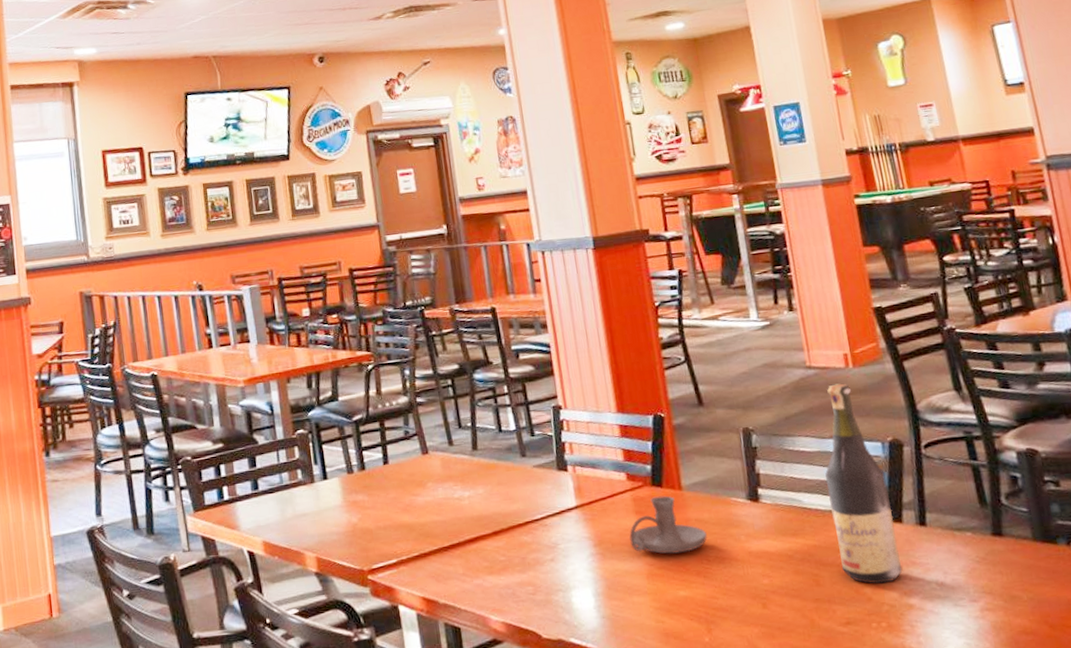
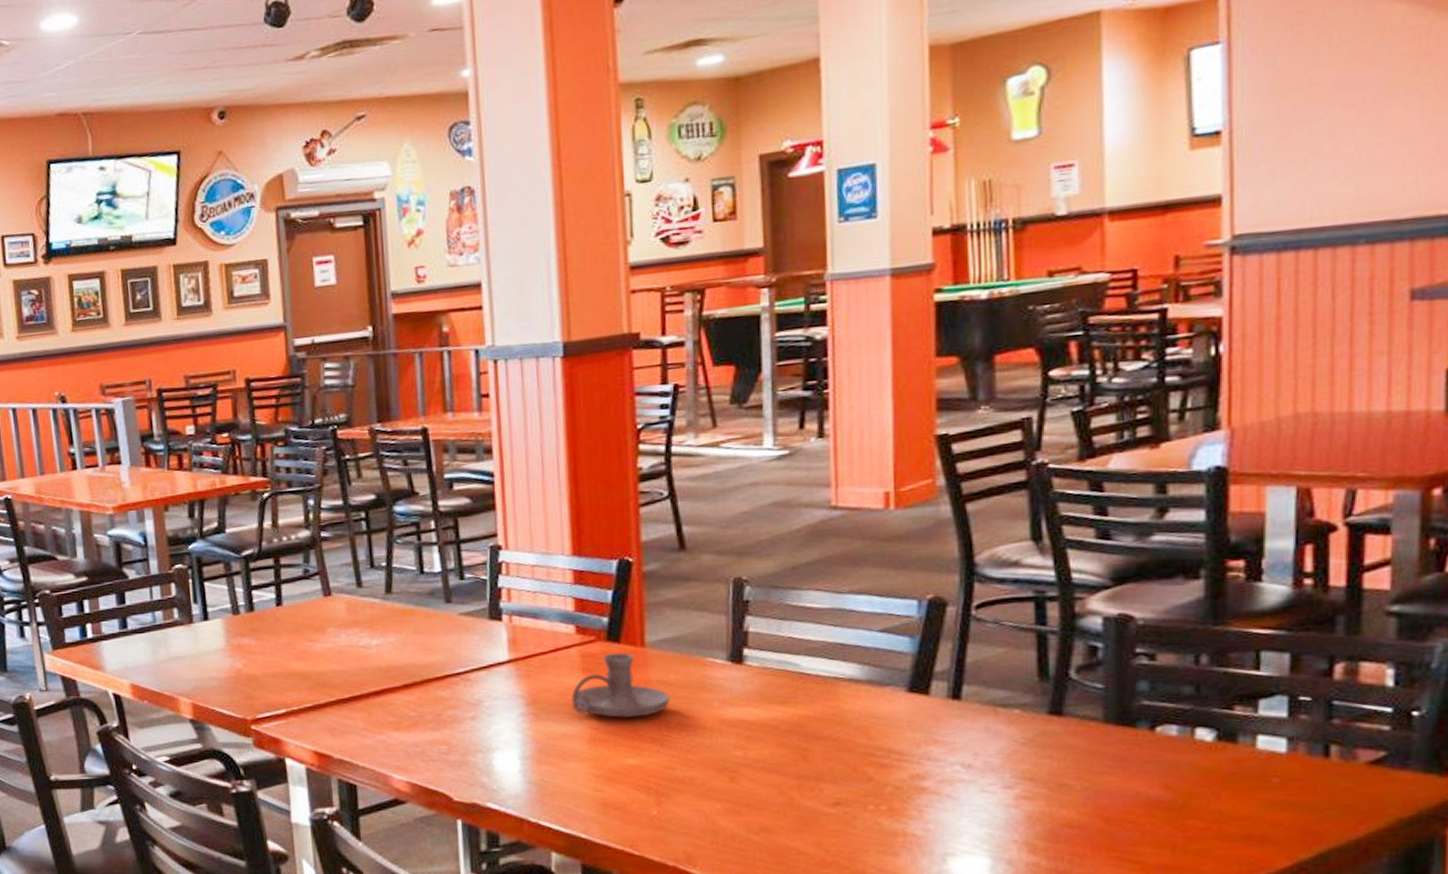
wine bottle: present [825,383,903,584] -> none [835,528,920,763]

